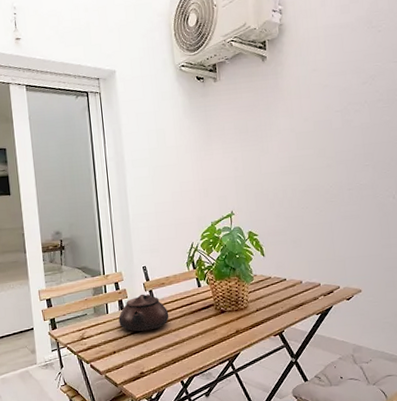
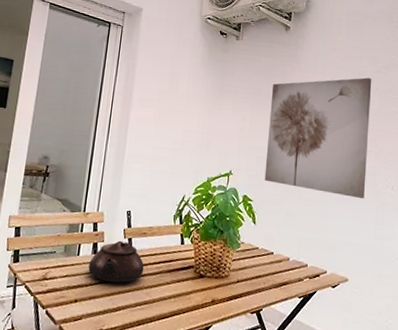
wall art: none [258,91,367,215] -> present [264,77,372,199]

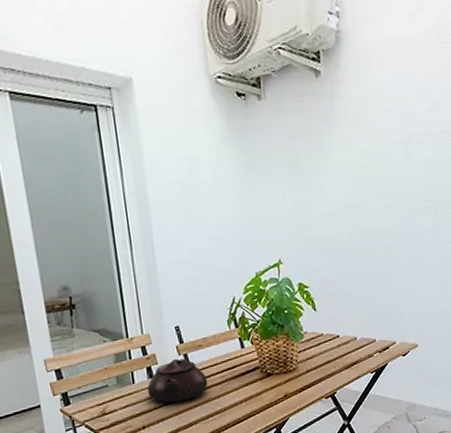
wall art: present [264,77,372,199] -> none [310,120,427,264]

